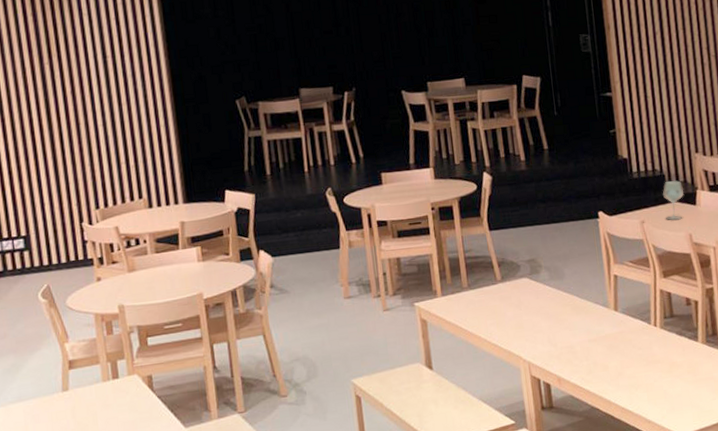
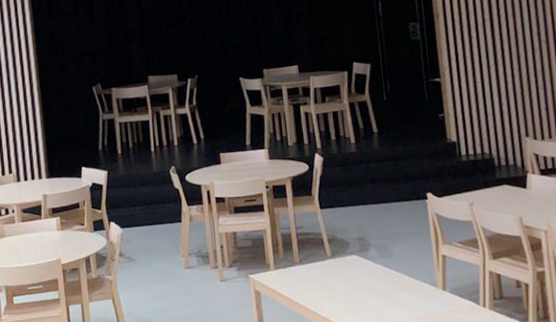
wine glass: present [662,180,684,221] -> none [491,164,514,203]

